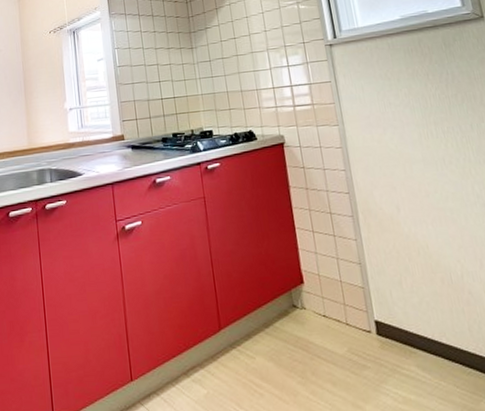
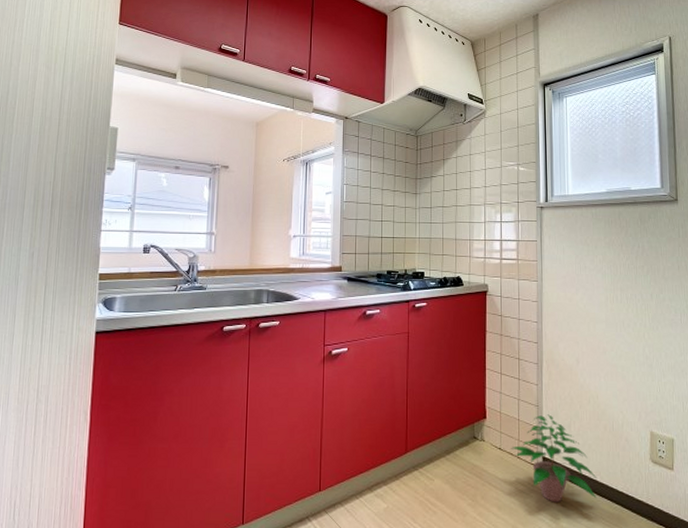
potted plant: none [336,272,446,373] -> present [510,414,597,503]

